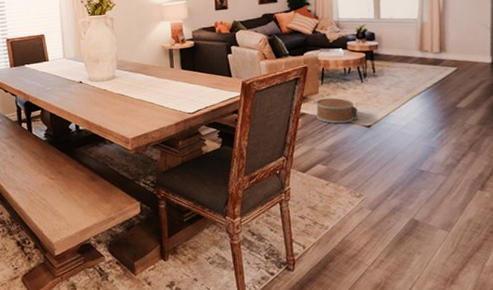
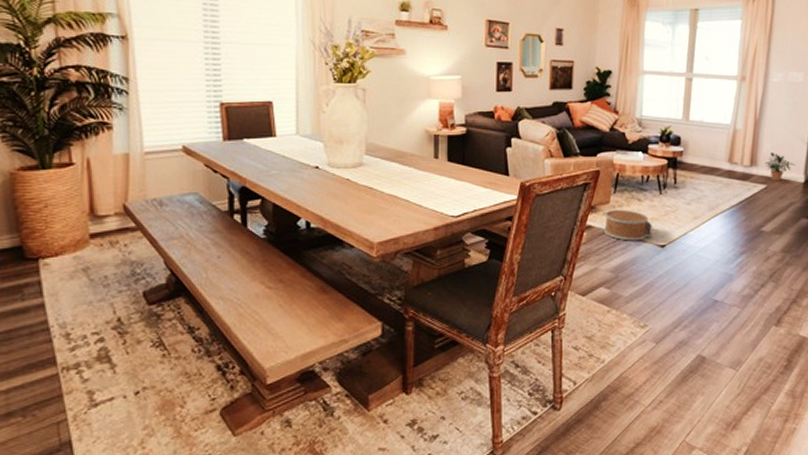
potted plant: none [453,39,482,63] -> present [765,152,796,181]

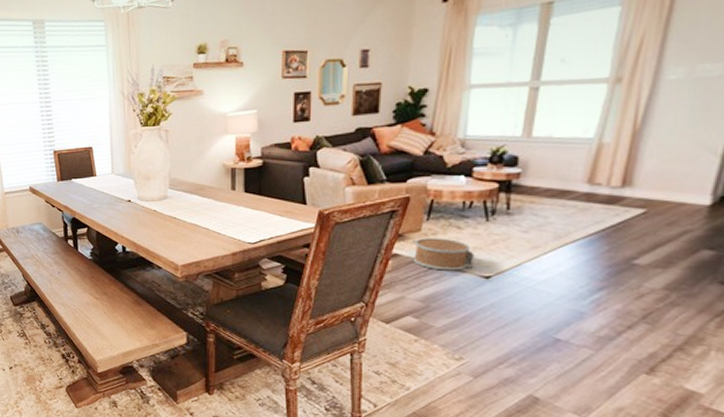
potted plant: present [765,152,796,181] -> none [646,169,698,204]

